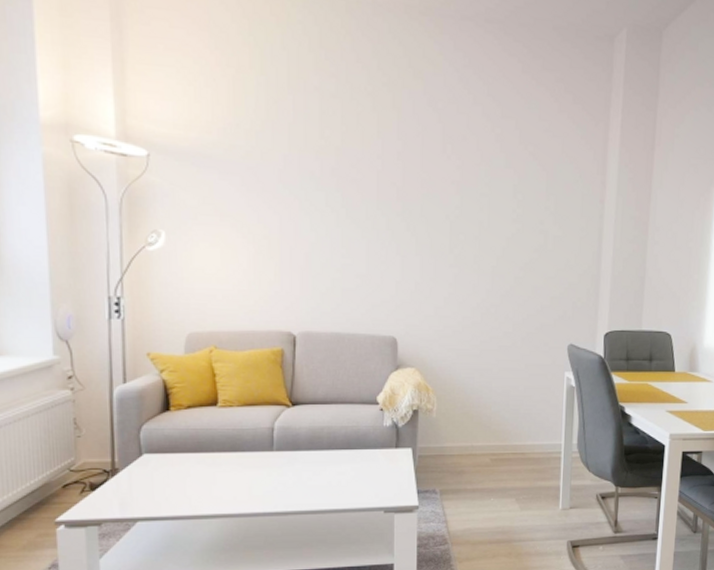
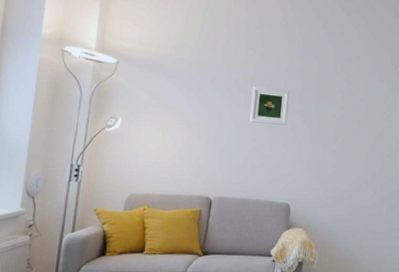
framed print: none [335,181,386,233] -> present [250,87,290,125]

